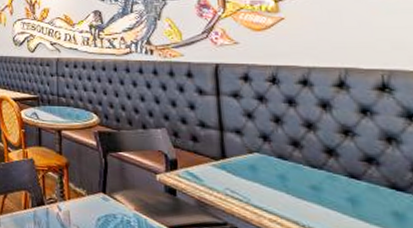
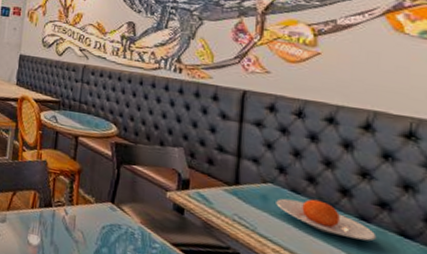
plate: none [265,163,369,199] -> present [276,198,377,241]

